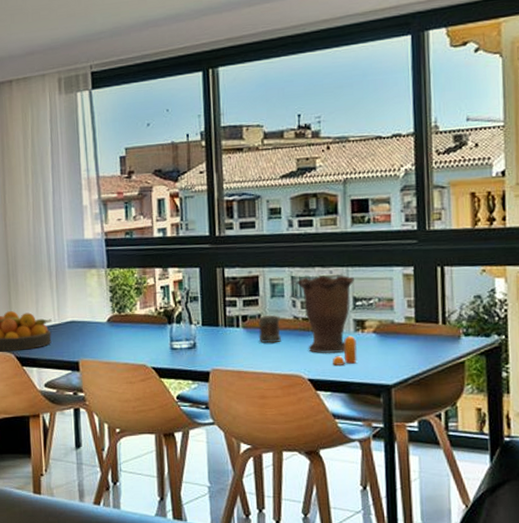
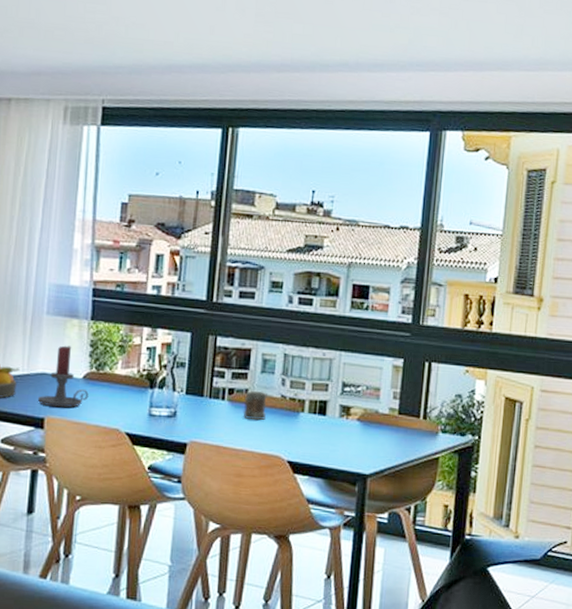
candle holder: none [70,294,115,351] -> present [37,345,89,408]
vase: present [297,275,355,354] -> none [289,357,347,438]
pepper shaker: present [332,336,358,367] -> none [313,421,341,451]

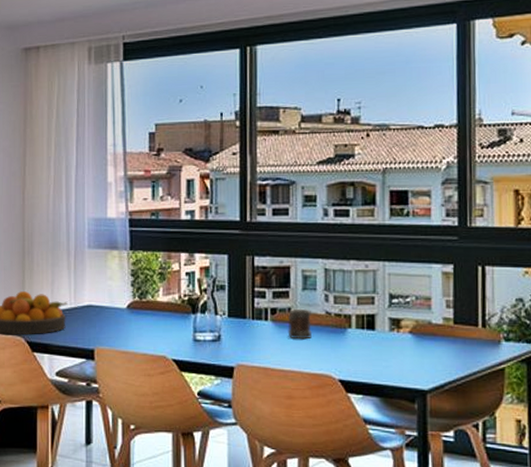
candle holder: present [37,345,89,408] -> none [86,277,134,338]

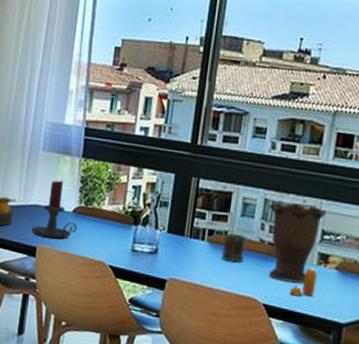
candle holder: none [86,277,134,338] -> present [31,180,78,239]
vase: none [330,269,392,354] -> present [268,202,327,284]
pepper shaker: none [364,335,392,368] -> present [289,268,318,297]

